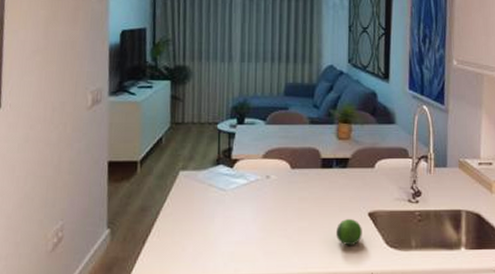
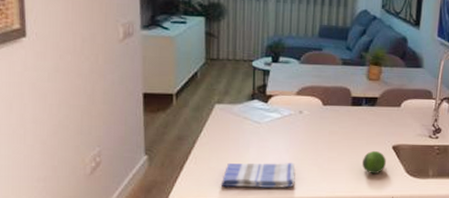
dish towel: none [184,233,264,264] -> present [220,162,295,188]

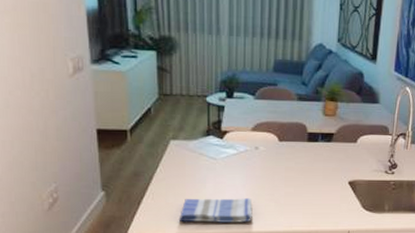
fruit: present [362,150,386,174] -> none [318,186,342,209]

